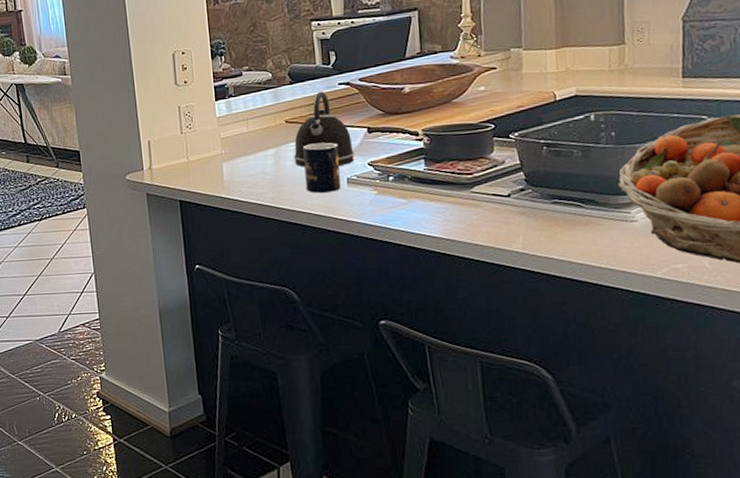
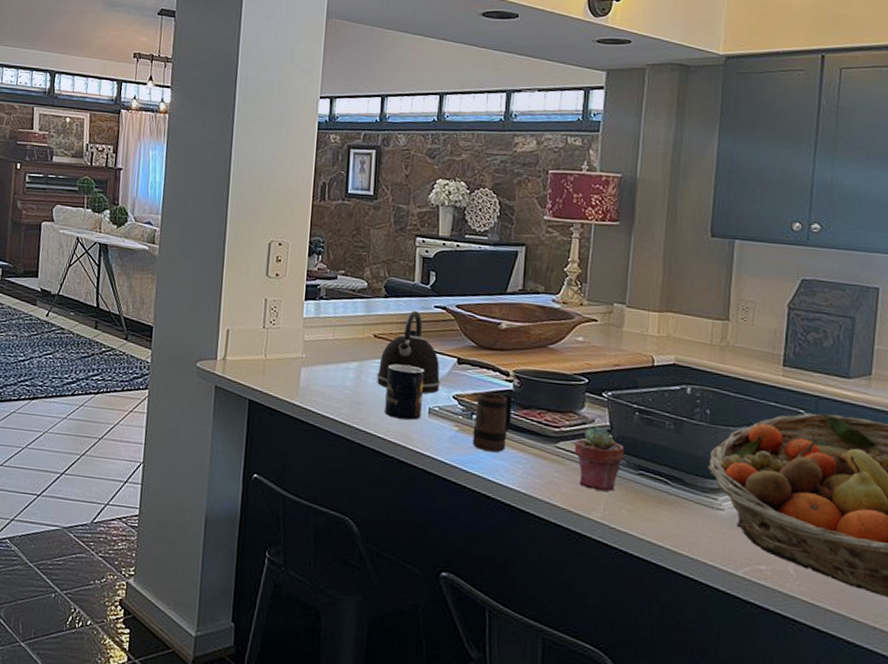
mug: none [391,151,426,208] -> present [472,392,513,453]
potted succulent: none [488,167,537,224] -> present [574,427,625,492]

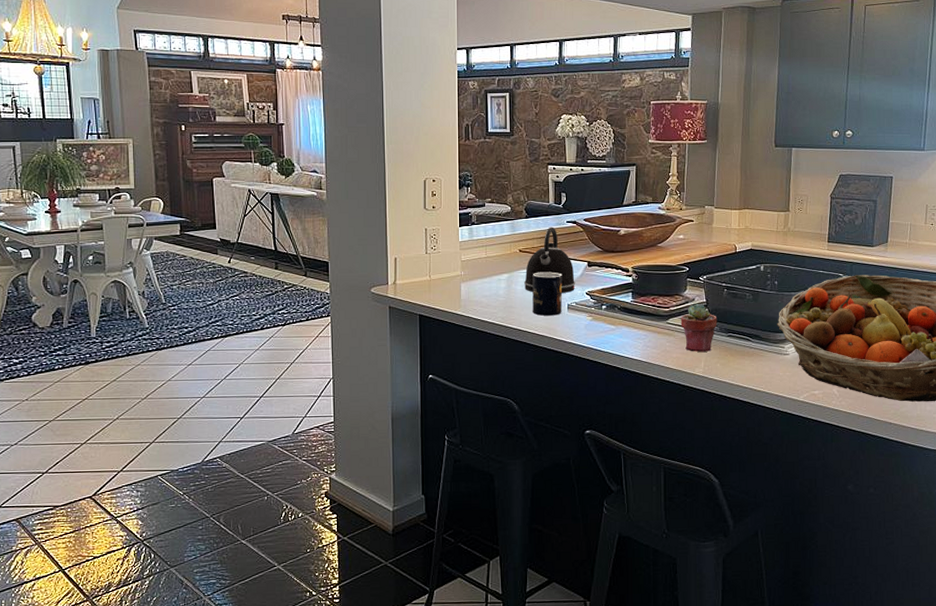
mug: present [472,392,513,453] -> none [603,285,633,333]

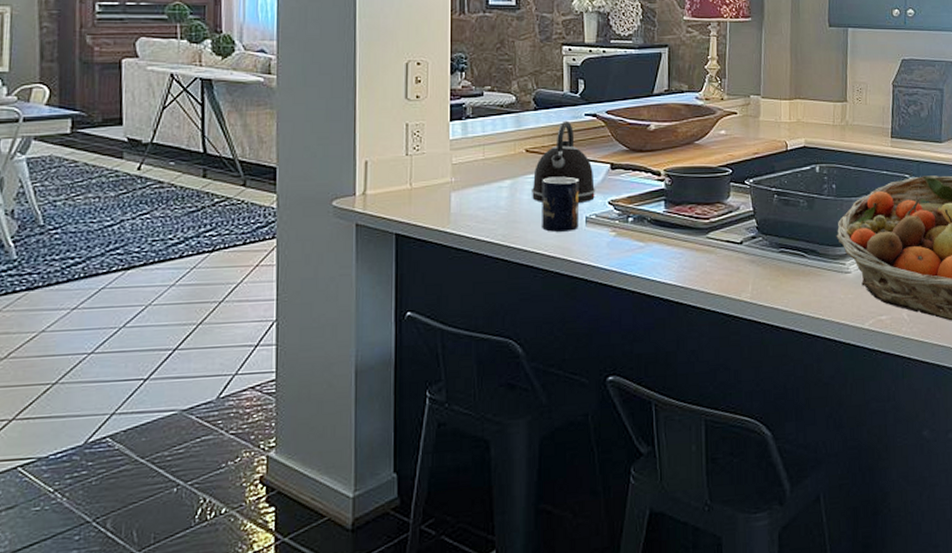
potted succulent: present [680,304,718,352] -> none [723,213,767,273]

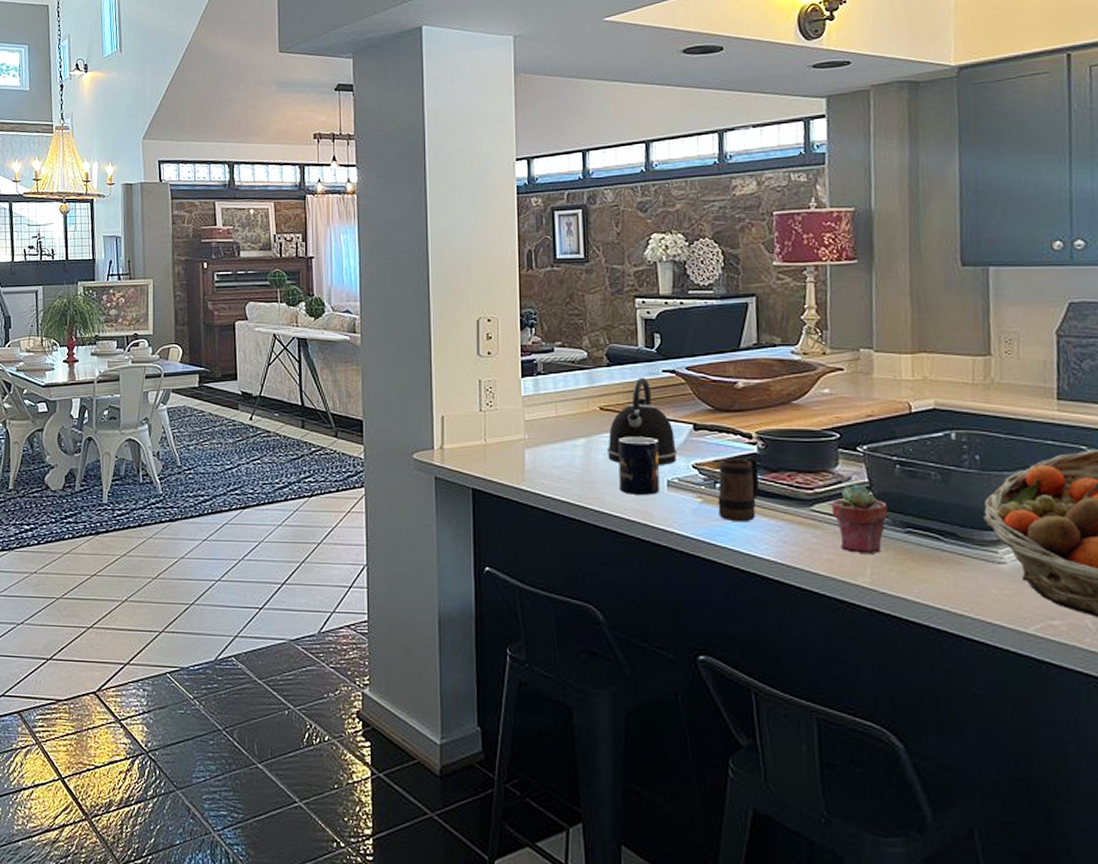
mug: none [630,192,666,252] -> present [718,456,760,522]
potted succulent: none [723,213,767,273] -> present [831,485,888,553]

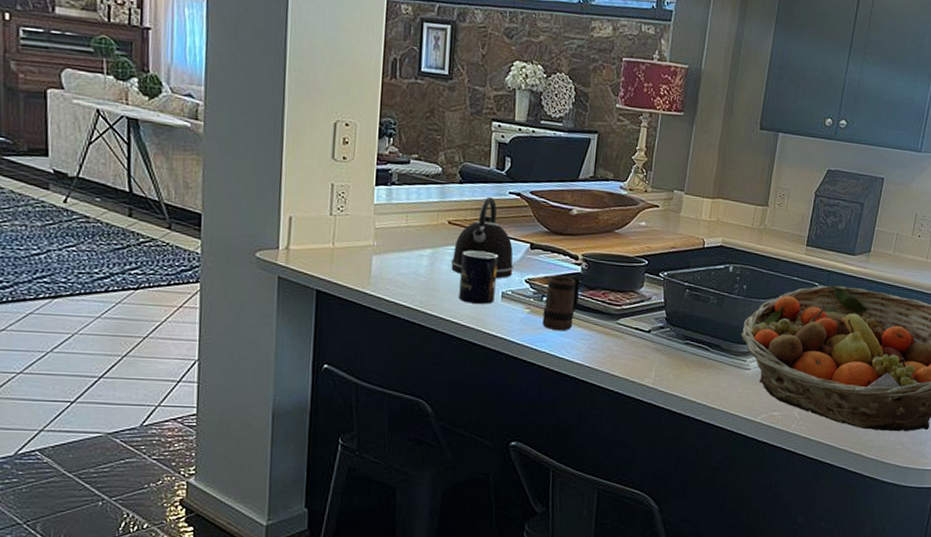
potted succulent: present [831,485,888,553] -> none [632,304,675,360]

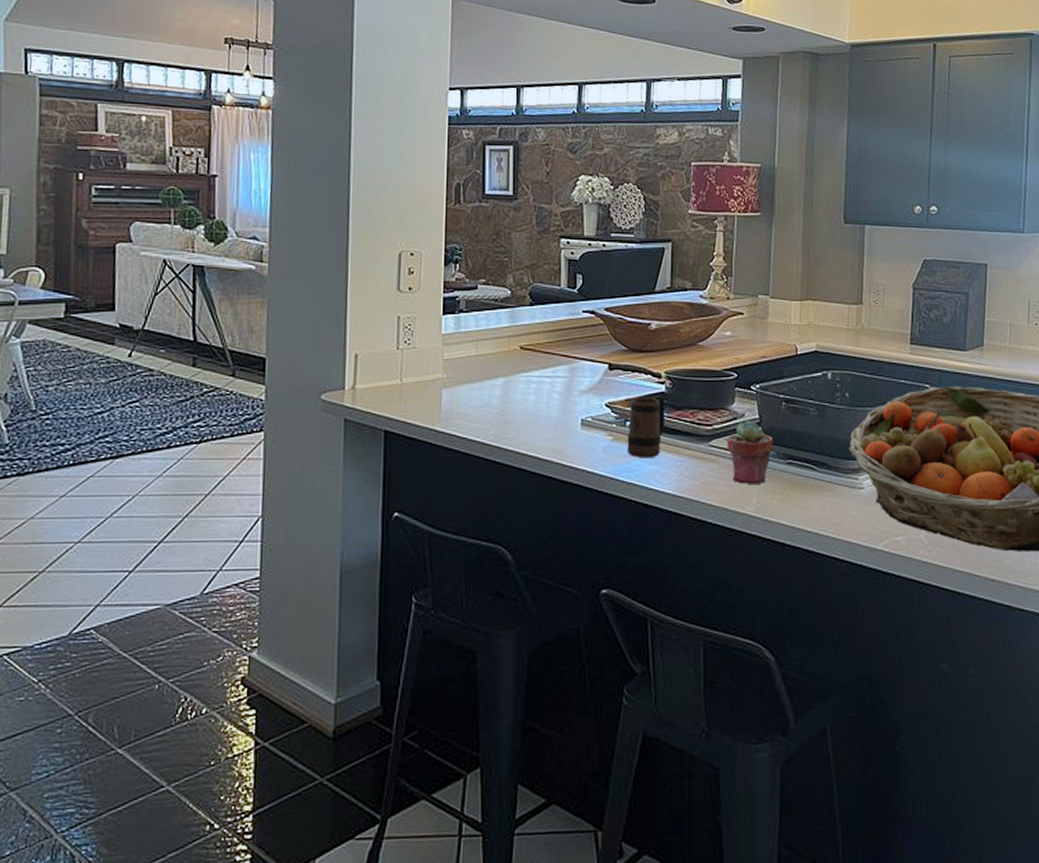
kettle: present [450,196,514,278] -> none [524,317,593,404]
mug: present [459,250,499,304] -> none [535,376,576,434]
potted succulent: none [632,304,675,360] -> present [726,421,774,484]

